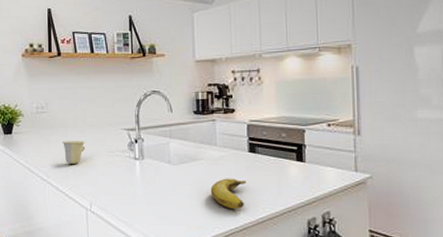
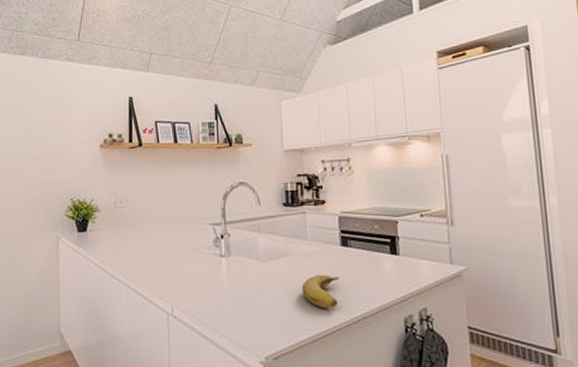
cup: present [62,141,86,164] -> none [141,237,168,263]

